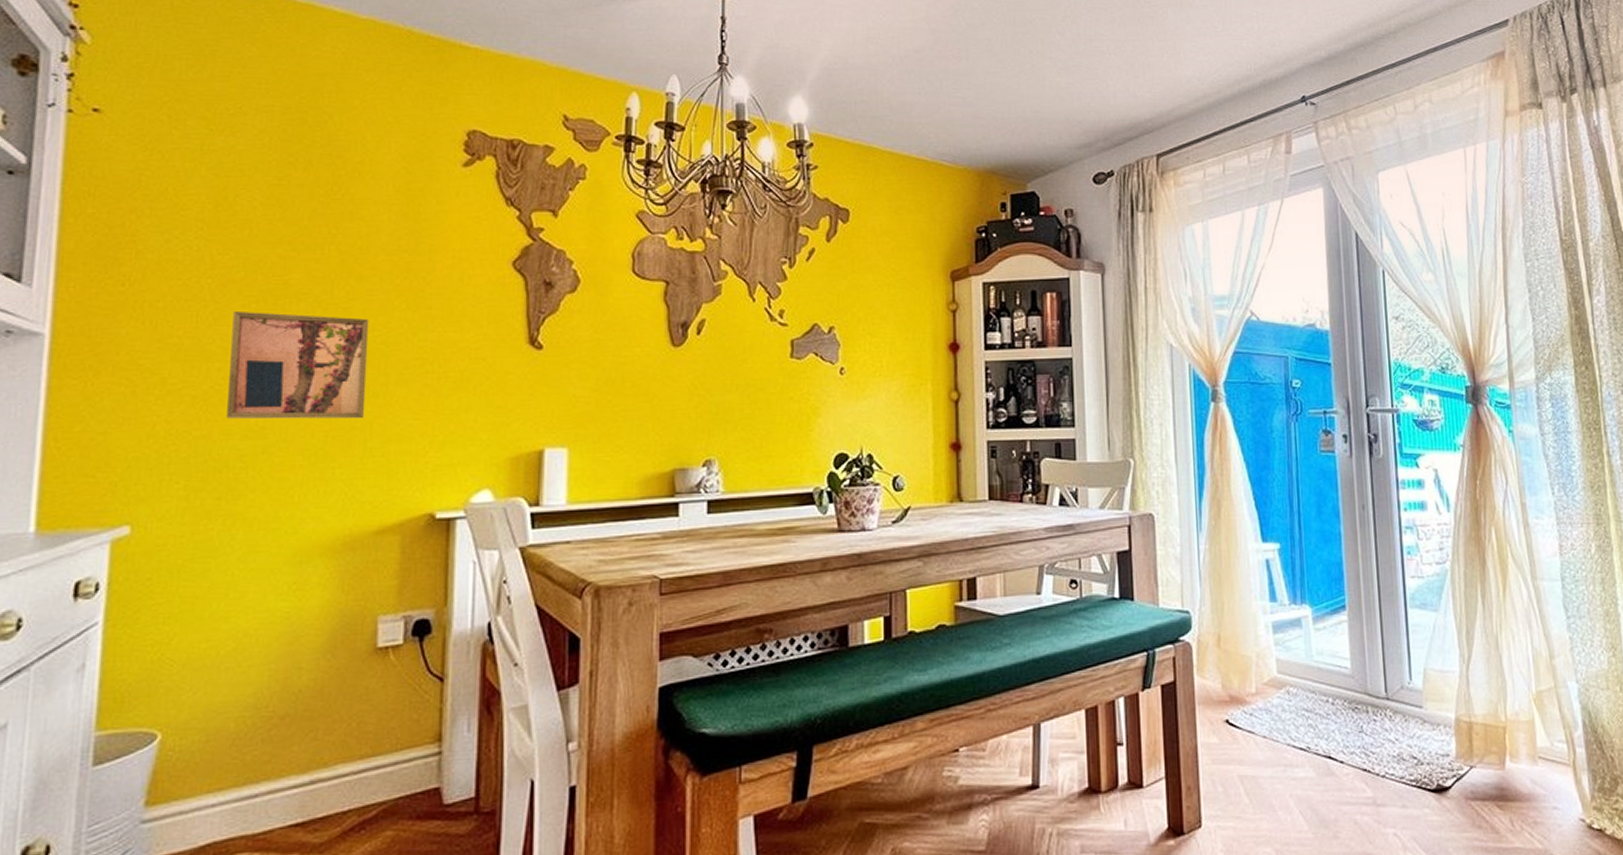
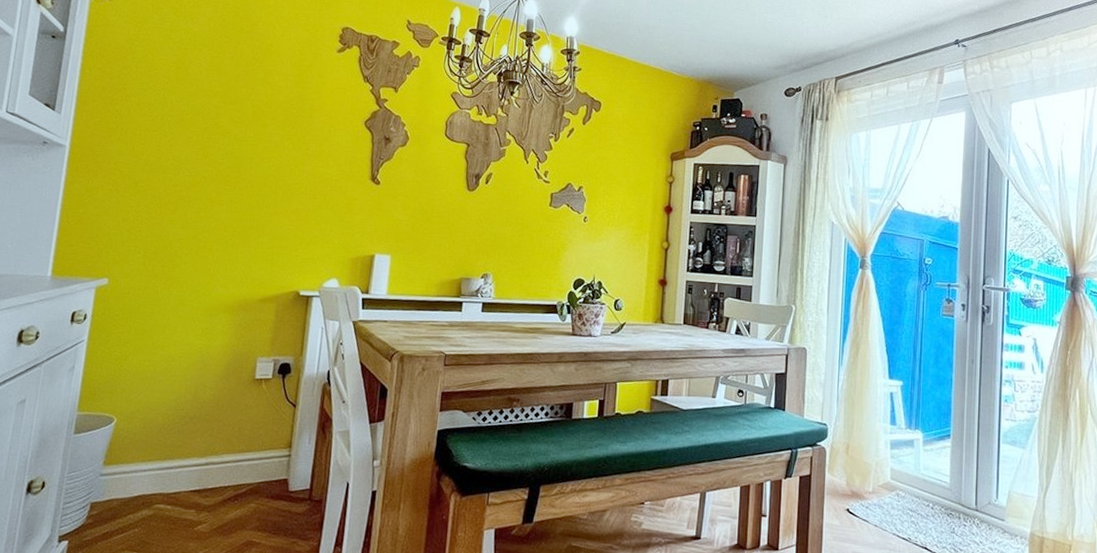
wall art: present [227,312,369,419] -> none [173,141,268,222]

